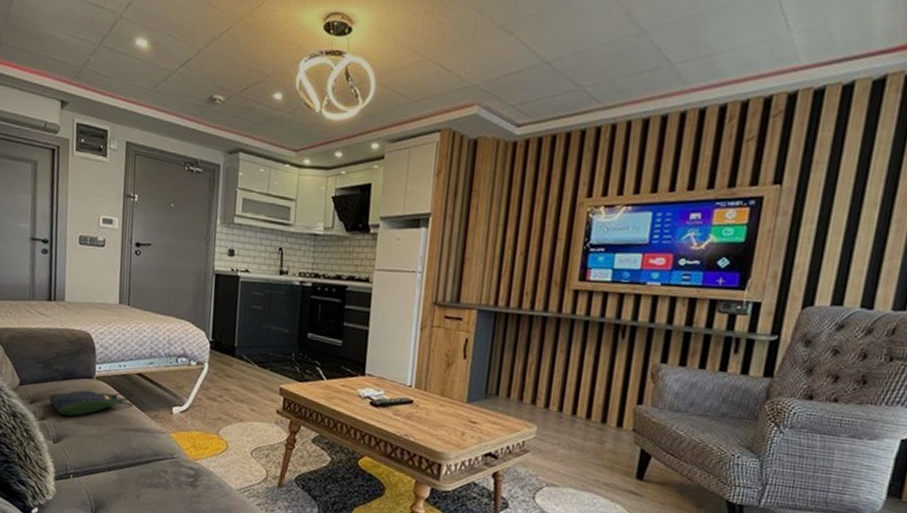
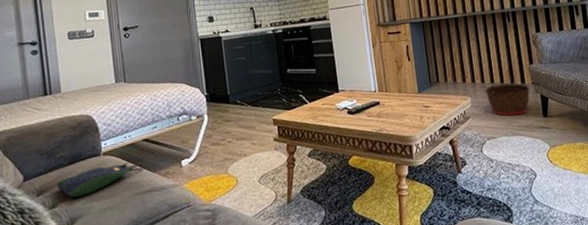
basket: none [559,418,628,468] -> present [484,83,530,116]

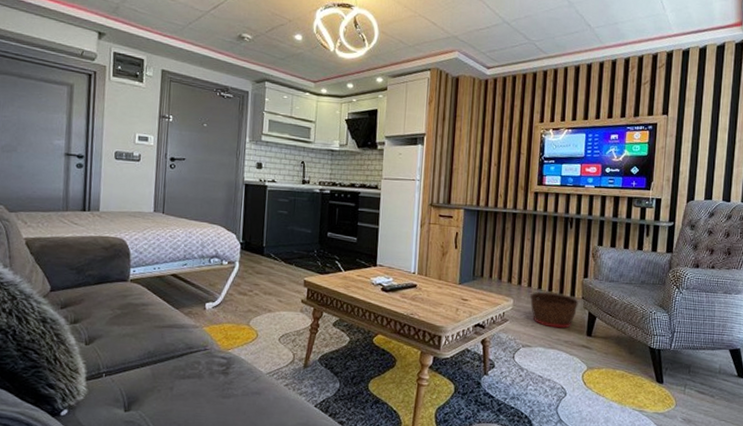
handbag: present [57,158,146,197] -> none [81,292,171,318]

